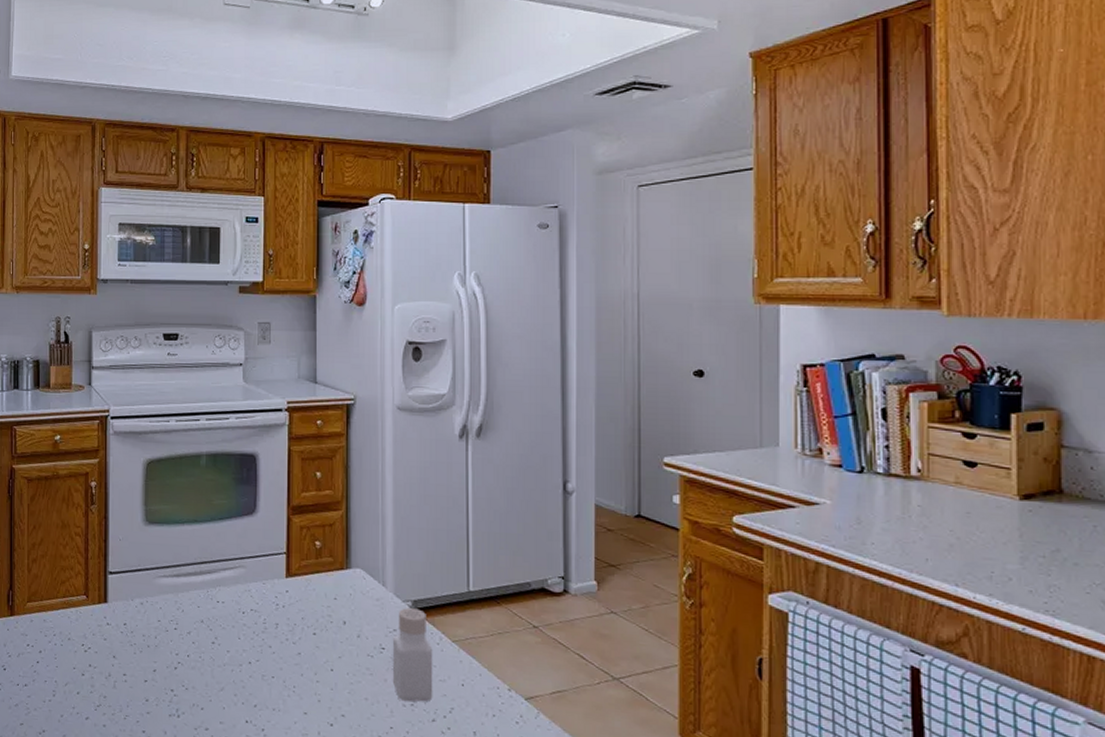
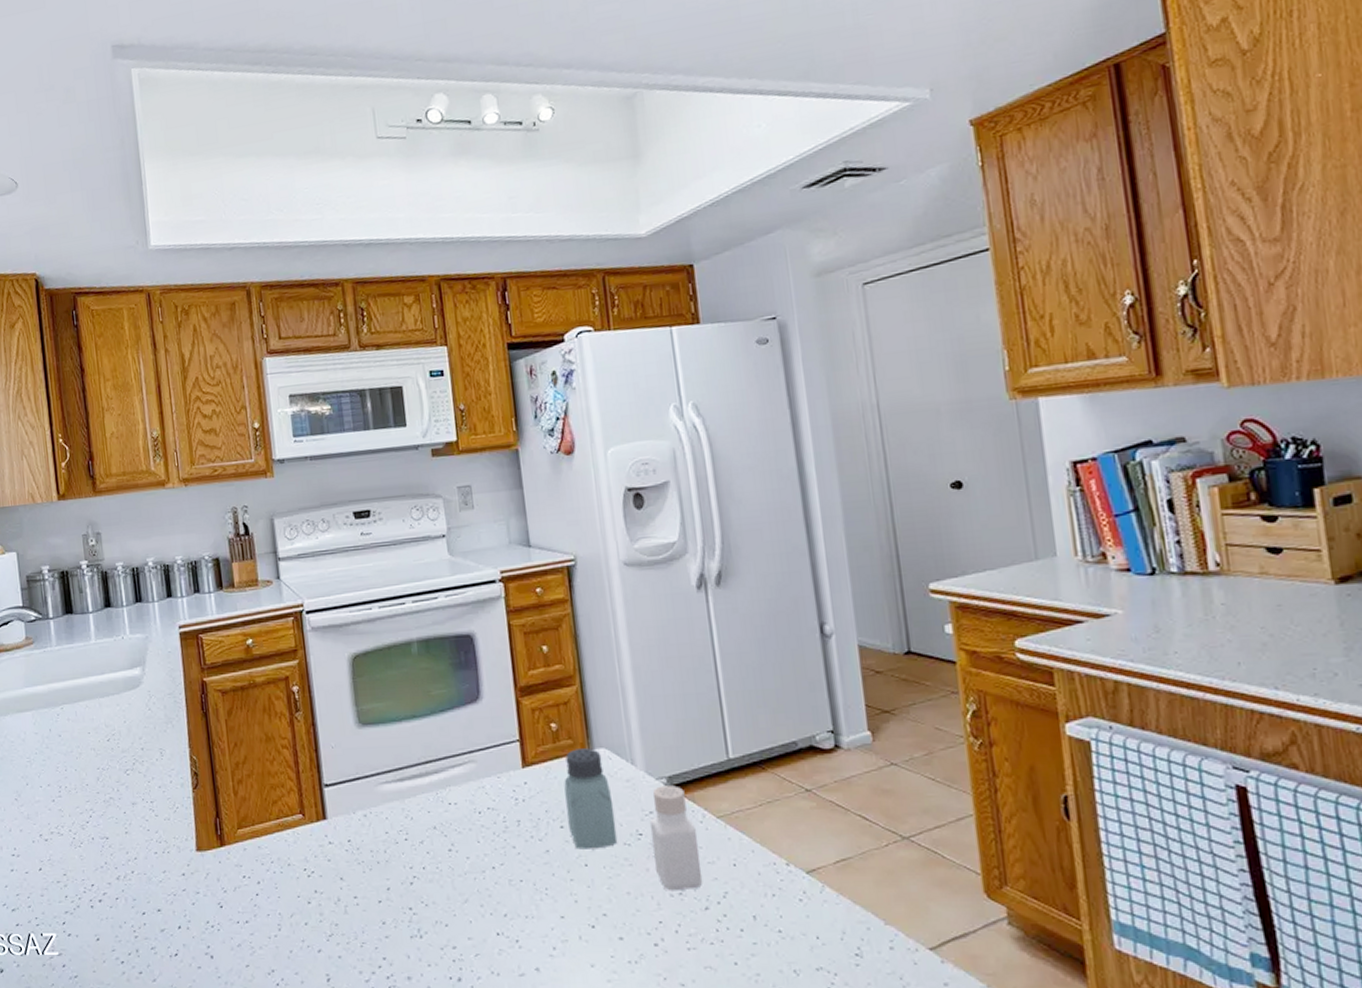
saltshaker: none [321,566,362,657] -> present [564,748,618,850]

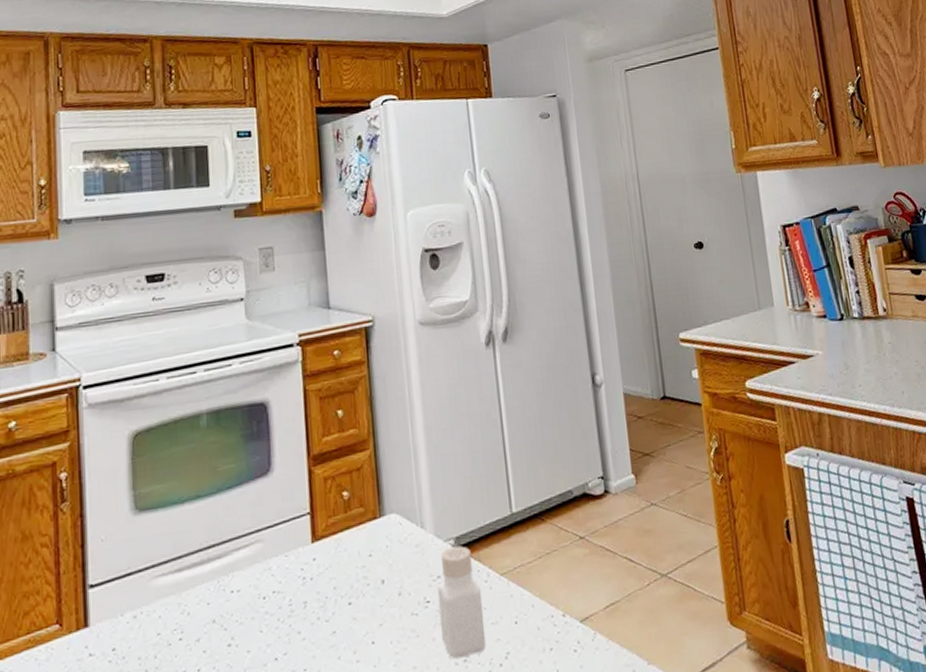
saltshaker: present [564,748,618,850] -> none [354,515,406,626]

